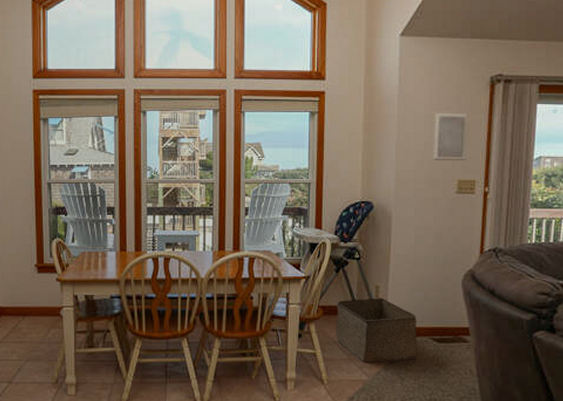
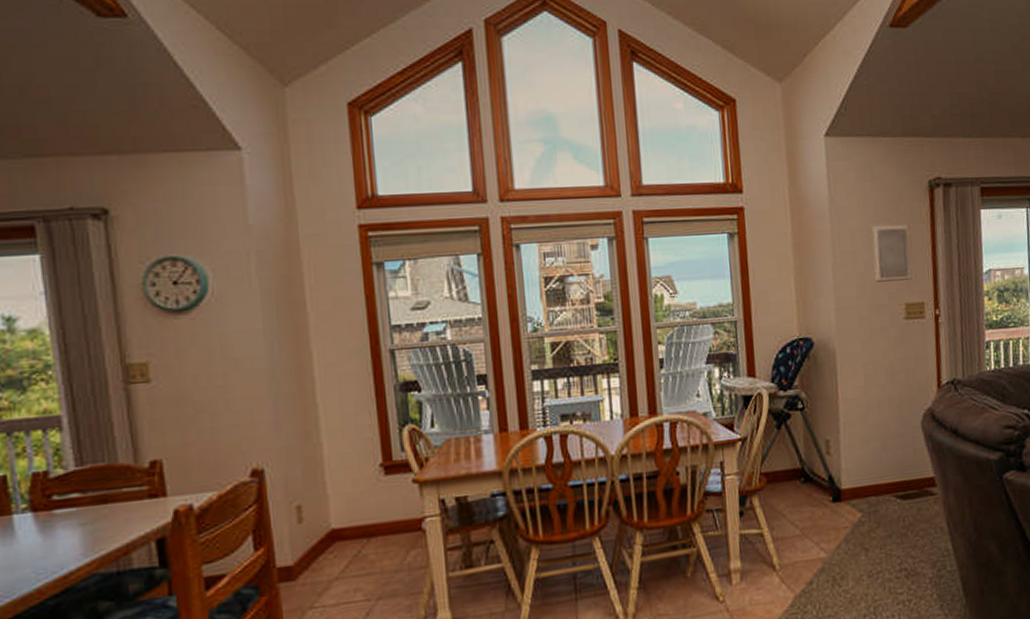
storage bin: present [336,298,417,362] -> none [782,453,880,536]

